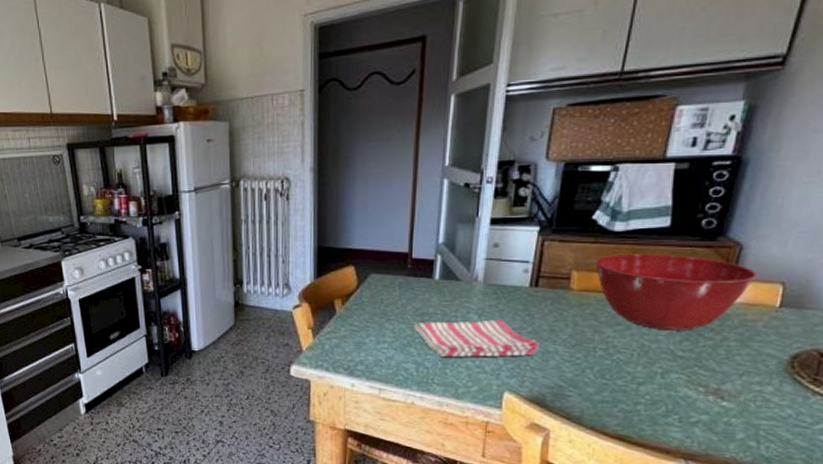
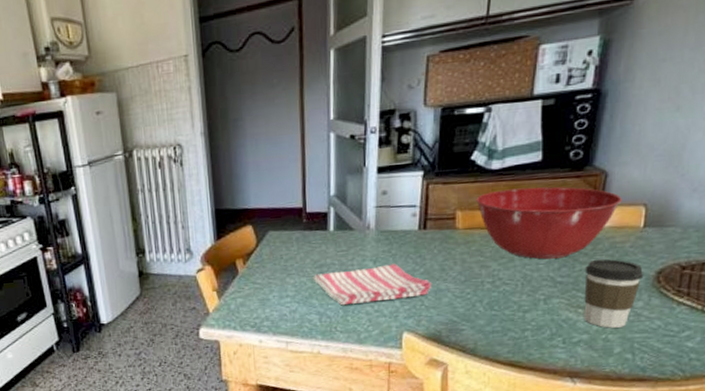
coffee cup: none [704,336,776,412] -> present [584,258,643,328]

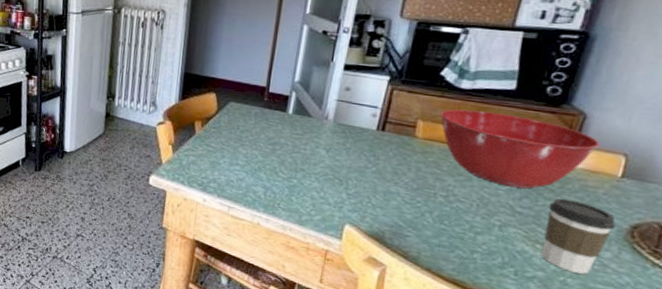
dish towel: present [313,264,433,306] -> none [264,150,383,194]

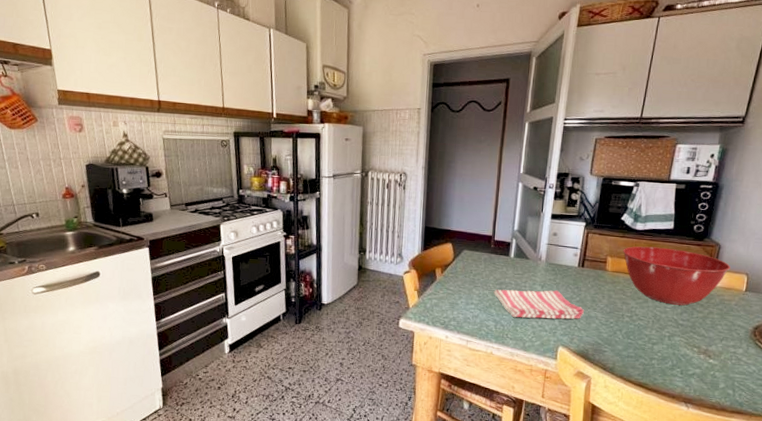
dish towel: none [264,150,383,194] -> present [493,289,585,320]
coffee cup: present [541,198,616,274] -> none [698,310,744,368]

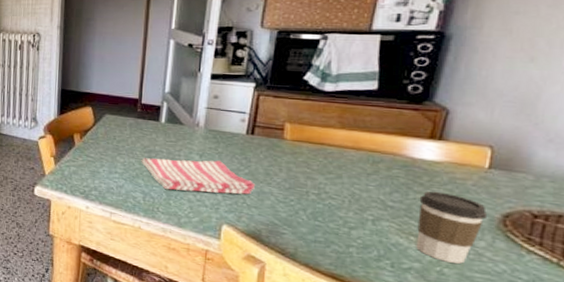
mixing bowl: present [623,246,730,306] -> none [306,110,465,184]
coffee cup: none [698,310,744,368] -> present [416,191,487,264]

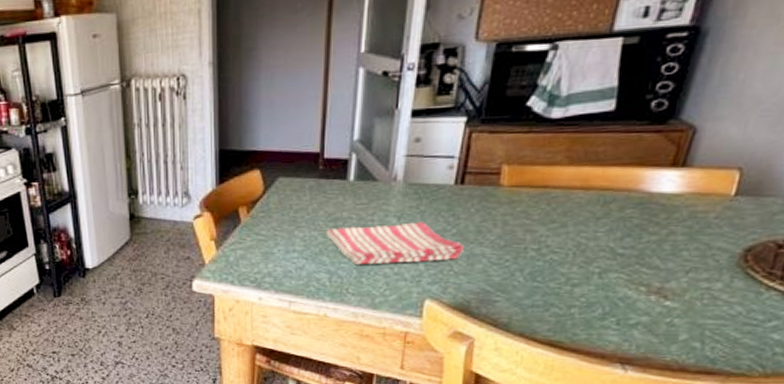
coffee cup: present [416,191,487,264] -> none [646,230,728,311]

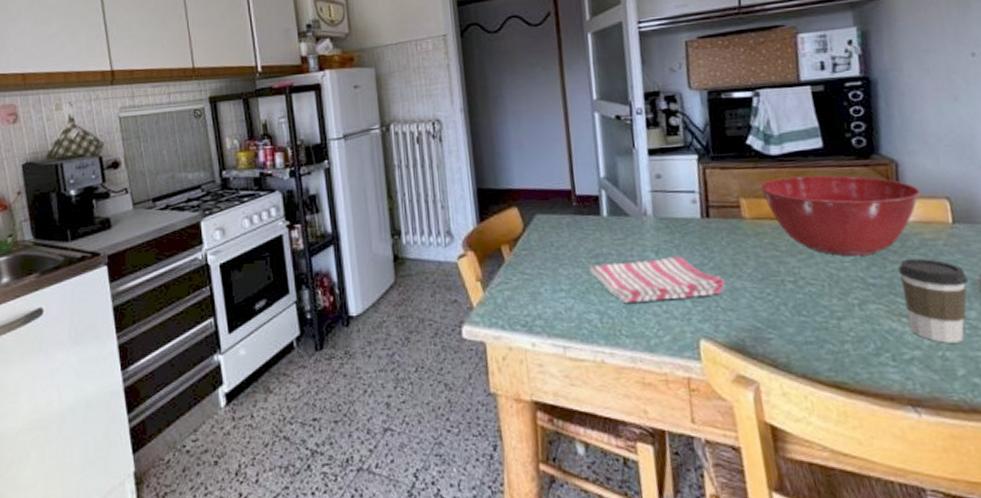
mixing bowl: none [527,141,712,227] -> present [759,175,921,257]
coffee cup: none [646,230,728,311] -> present [897,258,968,343]

